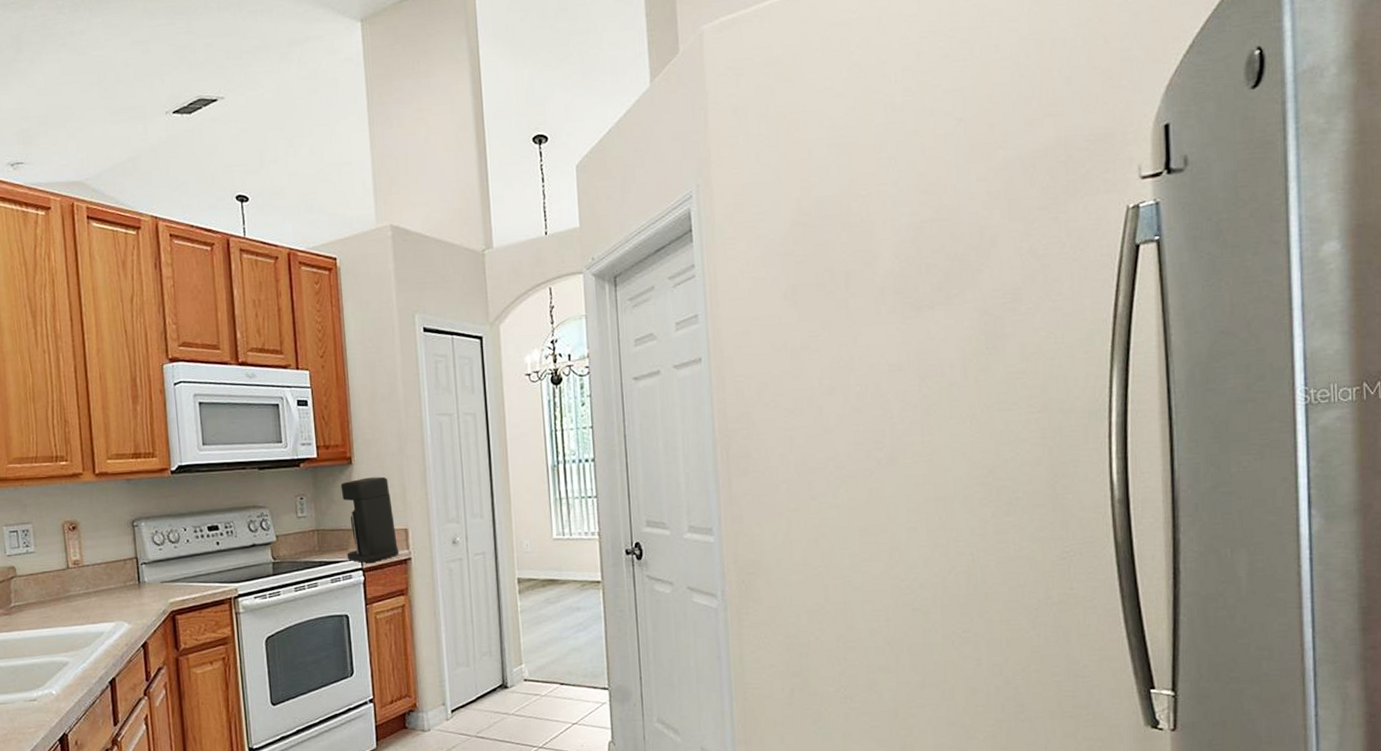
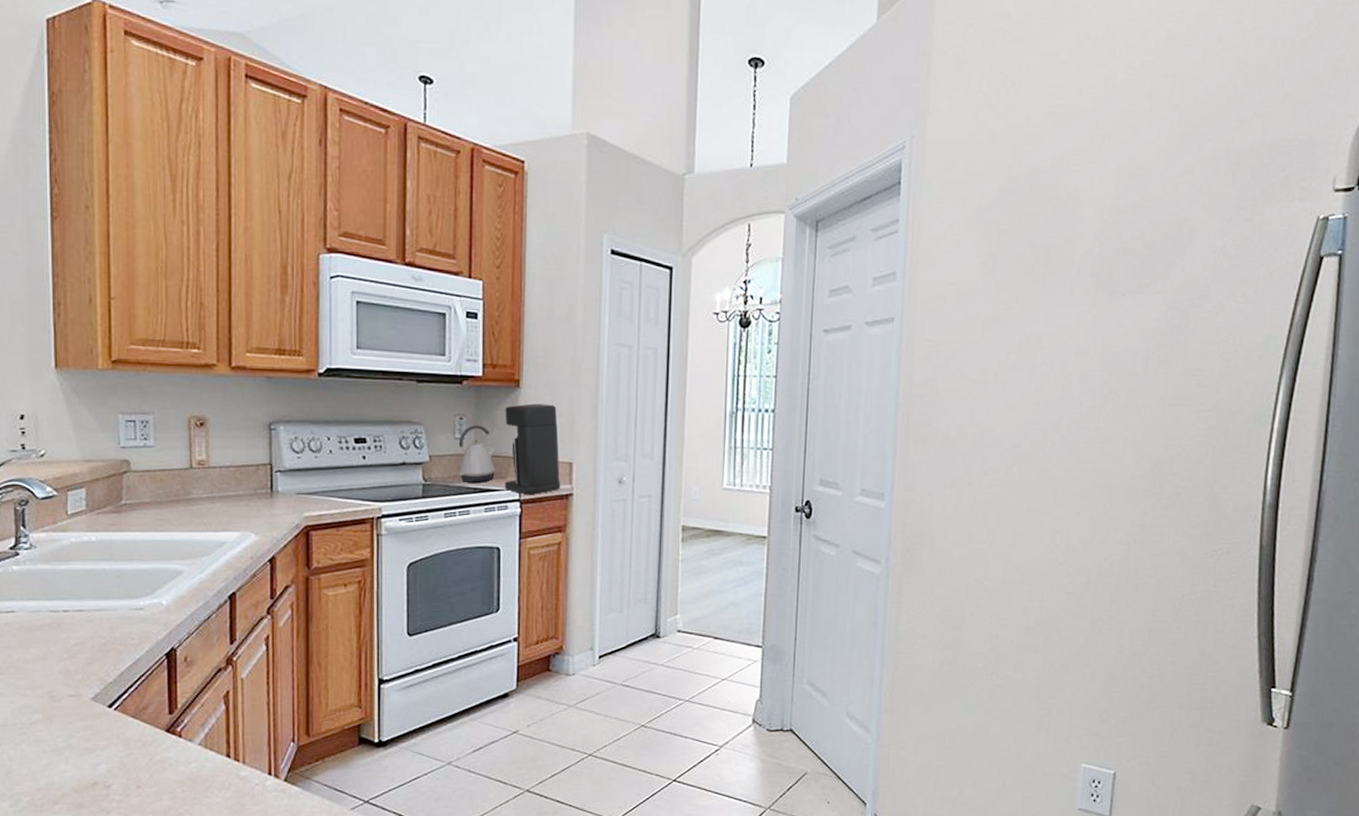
kettle: none [301,503,338,557] -> present [458,425,497,483]

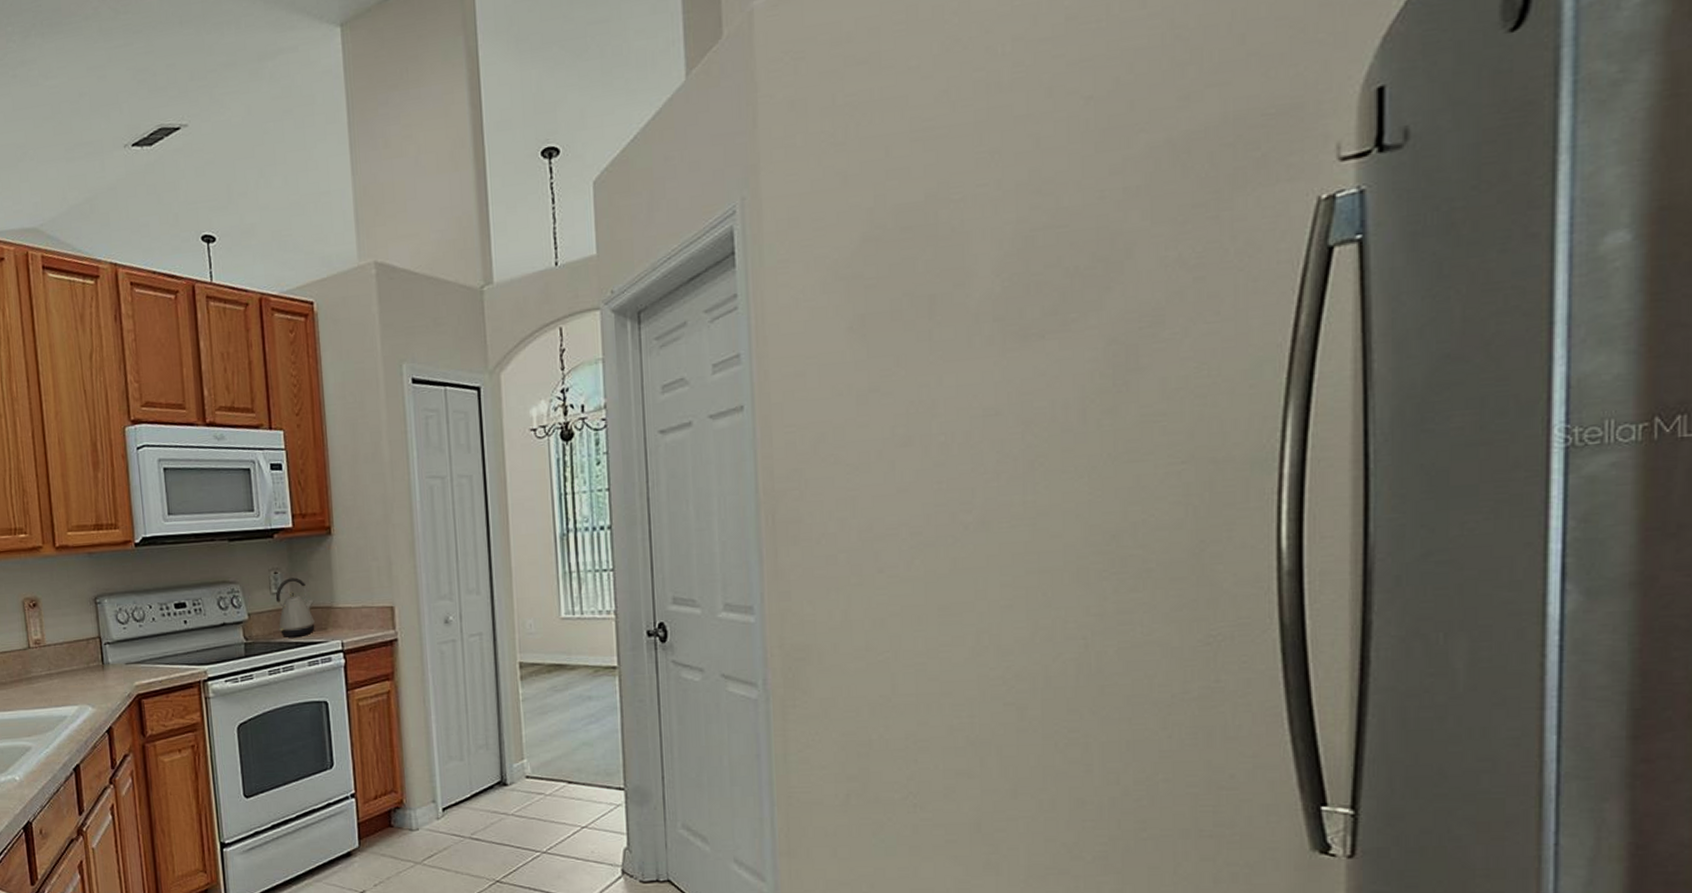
coffee maker: present [504,403,561,495] -> none [318,548,384,645]

